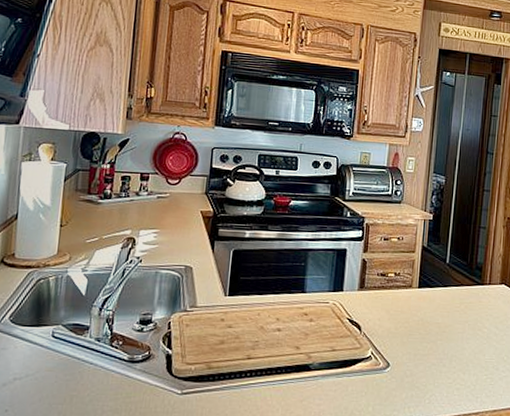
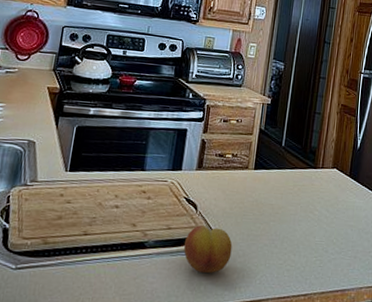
fruit: none [350,346,399,394] -> present [184,225,233,273]

